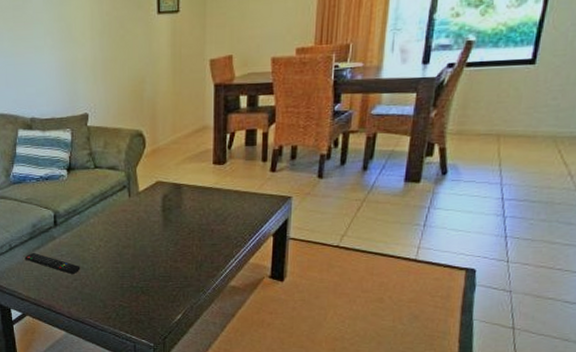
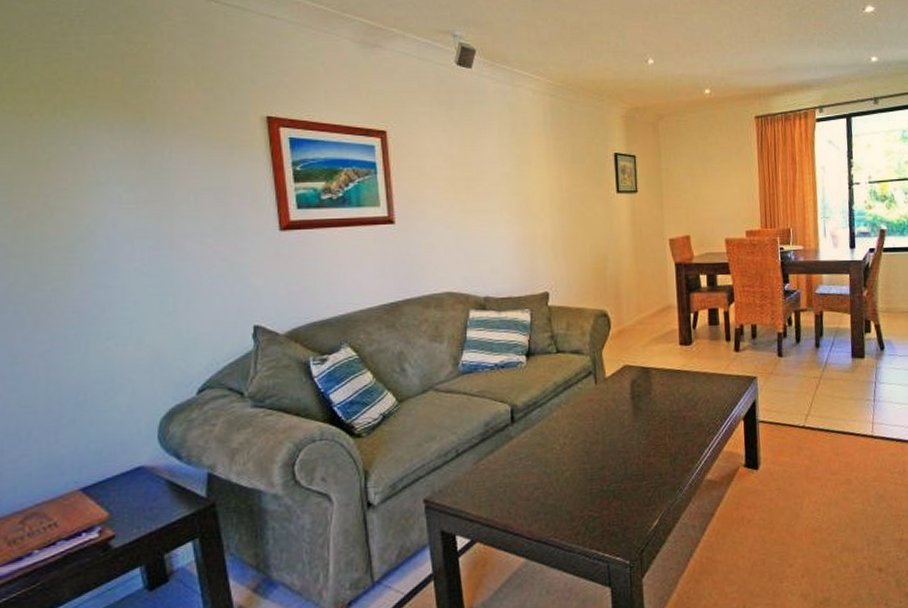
remote control: present [24,252,81,274] -> none [474,457,543,482]

